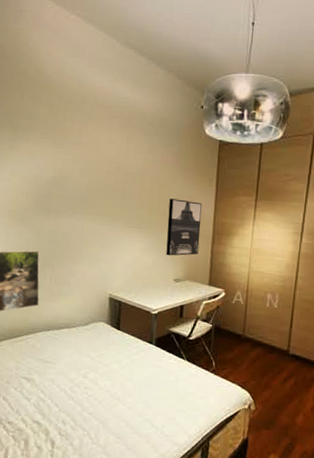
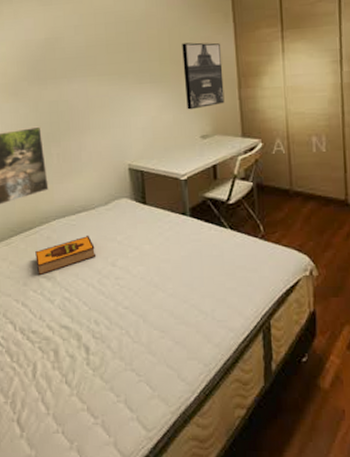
hardback book: none [20,349,72,377] -> present [35,236,97,276]

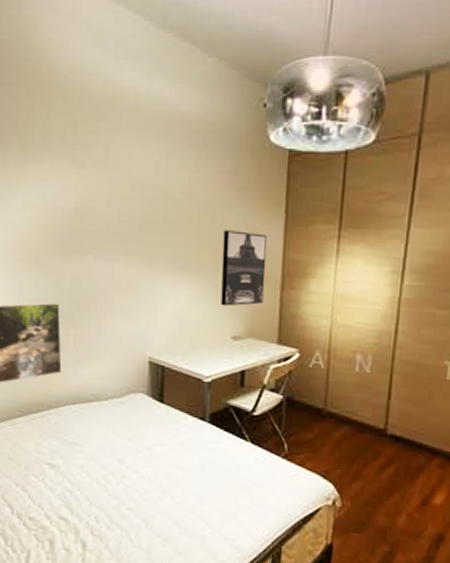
hardback book: present [35,236,97,276] -> none [40,427,104,462]

